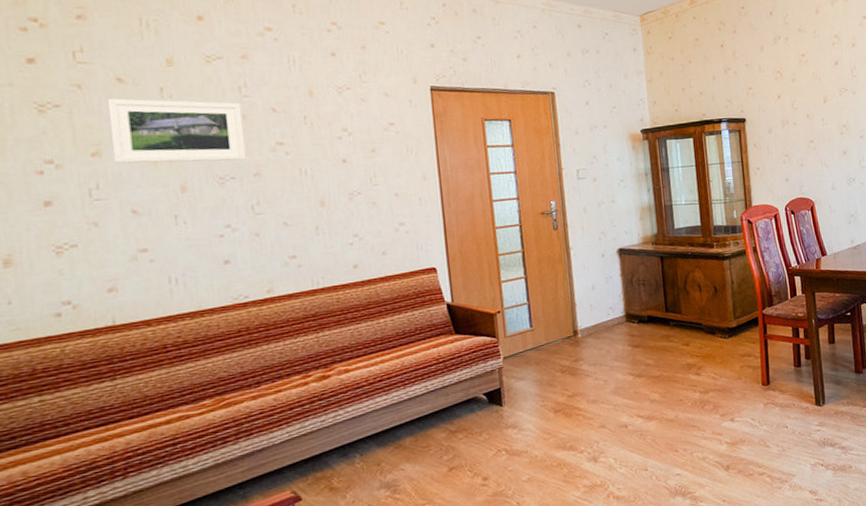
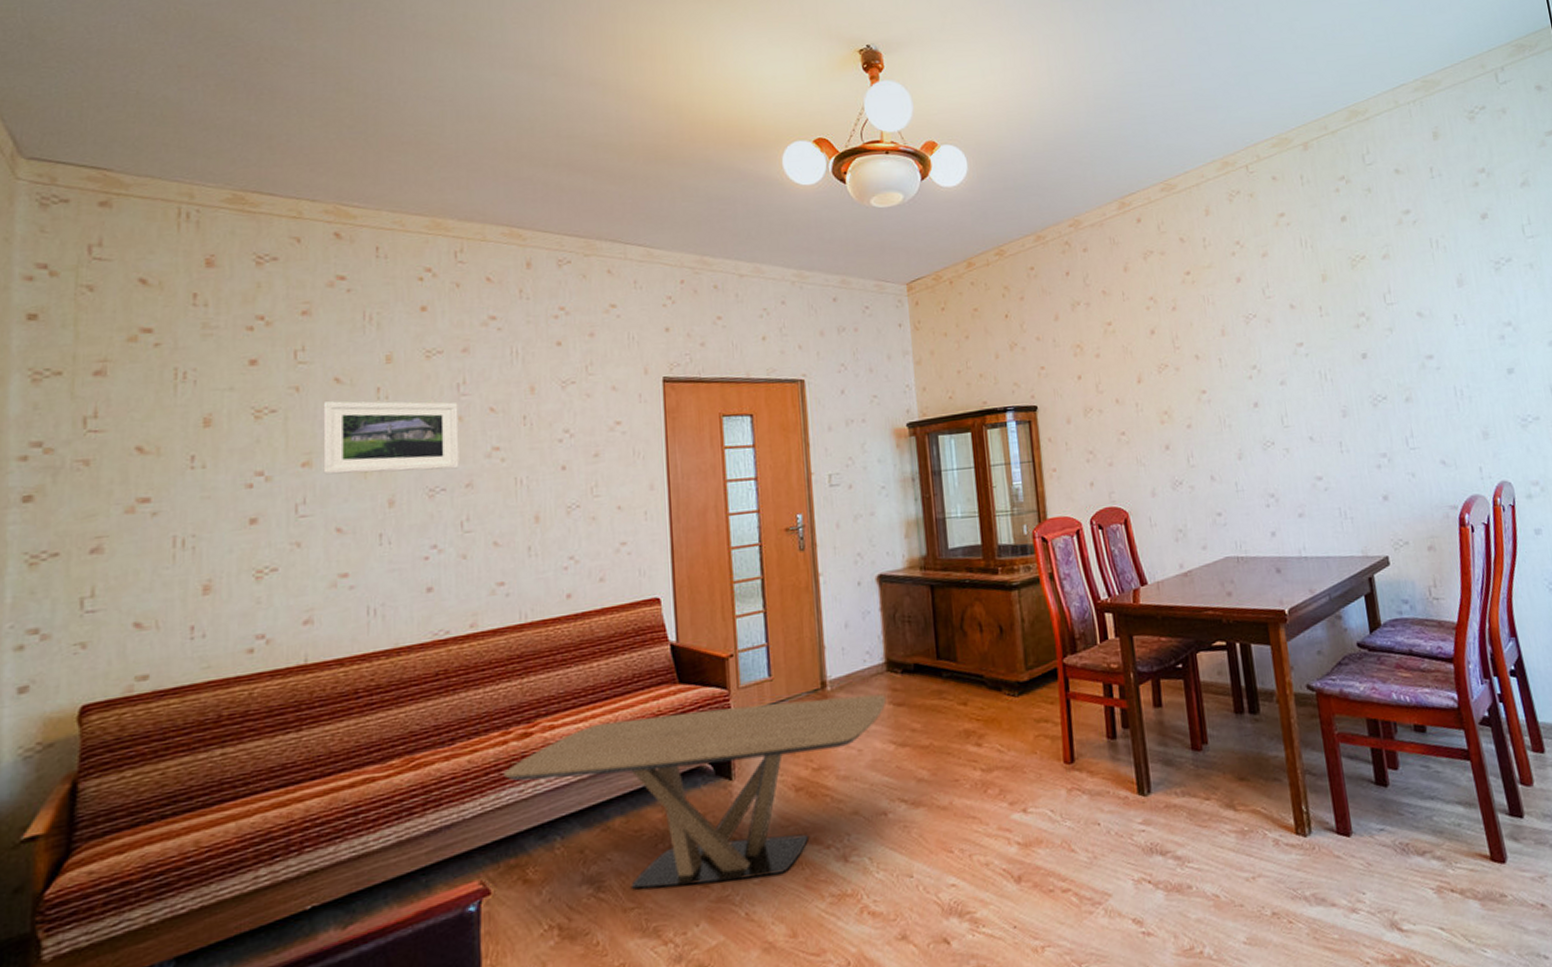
coffee table: none [306,339,626,491] -> present [503,694,886,890]

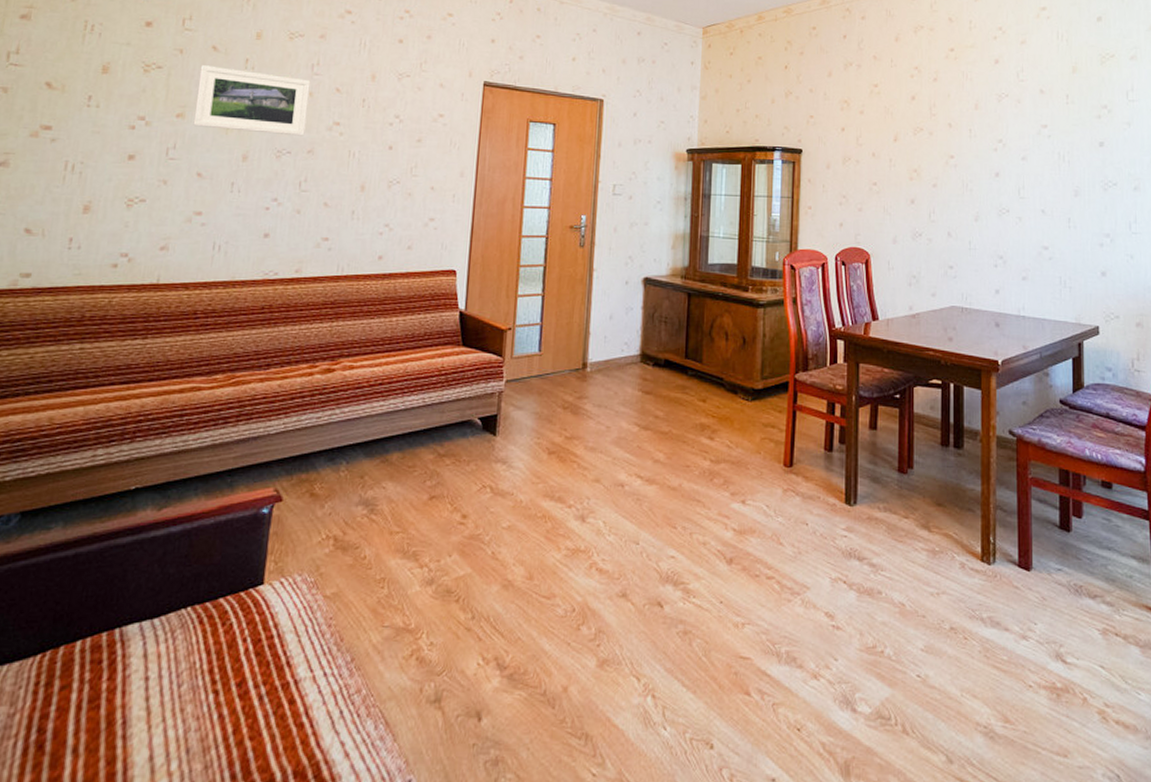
coffee table: present [503,694,886,890] -> none [305,370,637,523]

